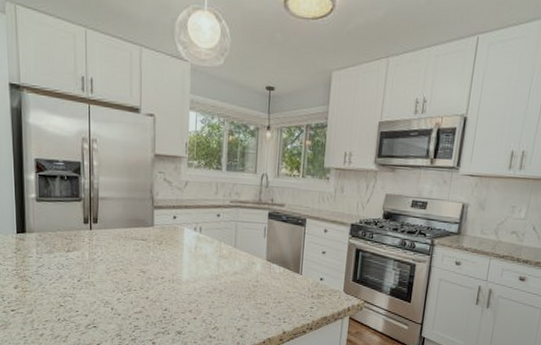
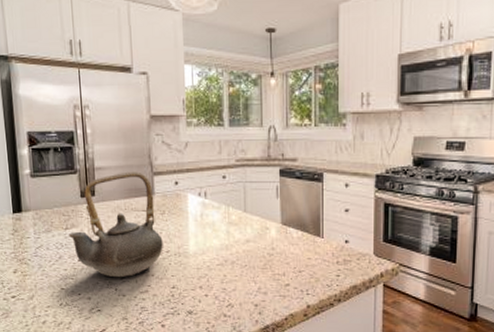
teapot: none [69,203,159,299] -> present [68,171,163,278]

